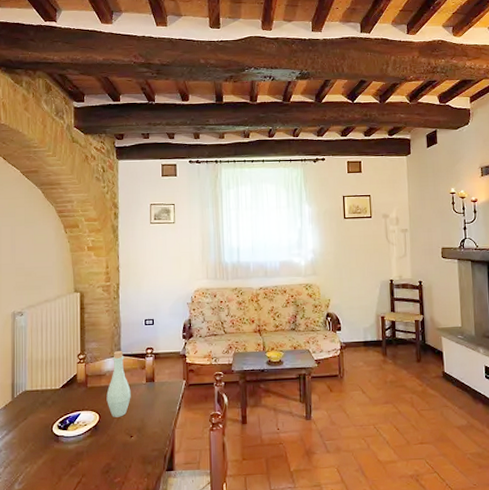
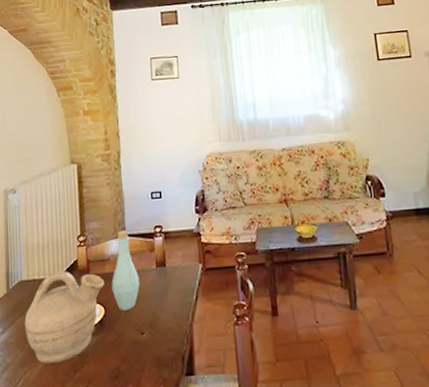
teapot: none [27,383,101,460] -> present [24,271,105,364]

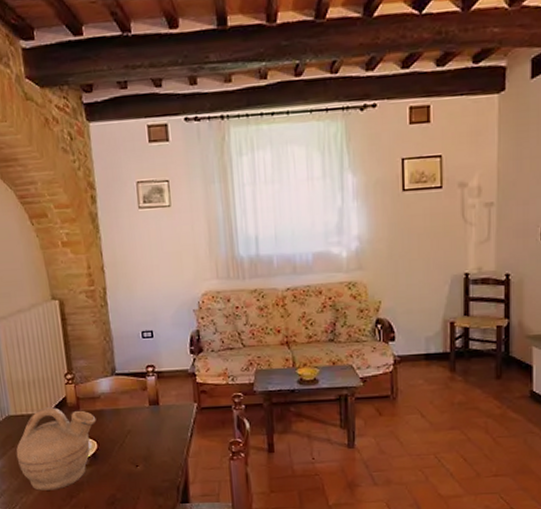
bottle: present [111,229,140,311] -> none [103,368,133,445]

